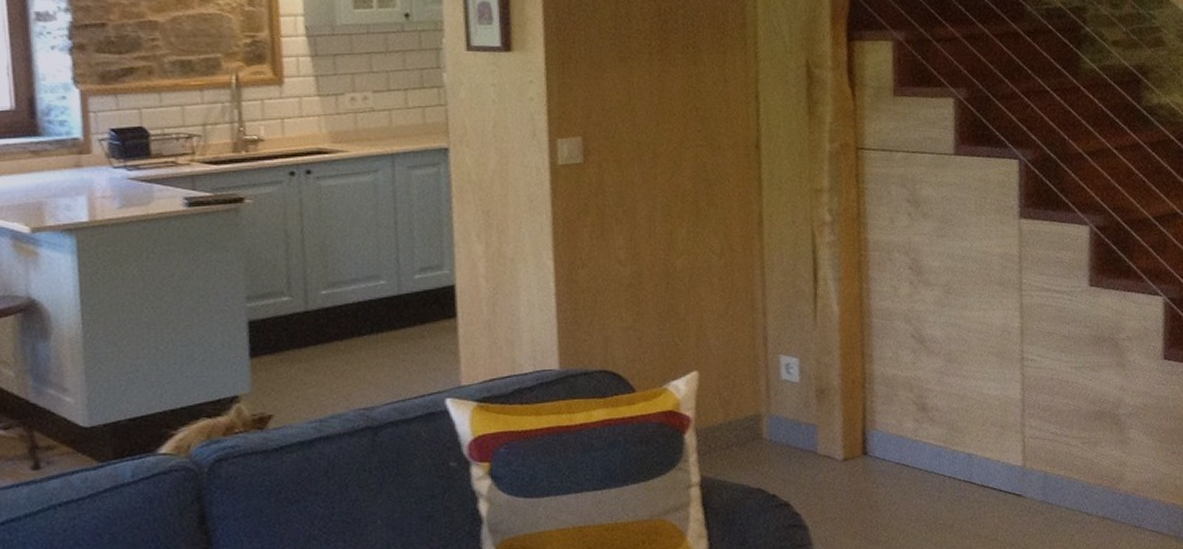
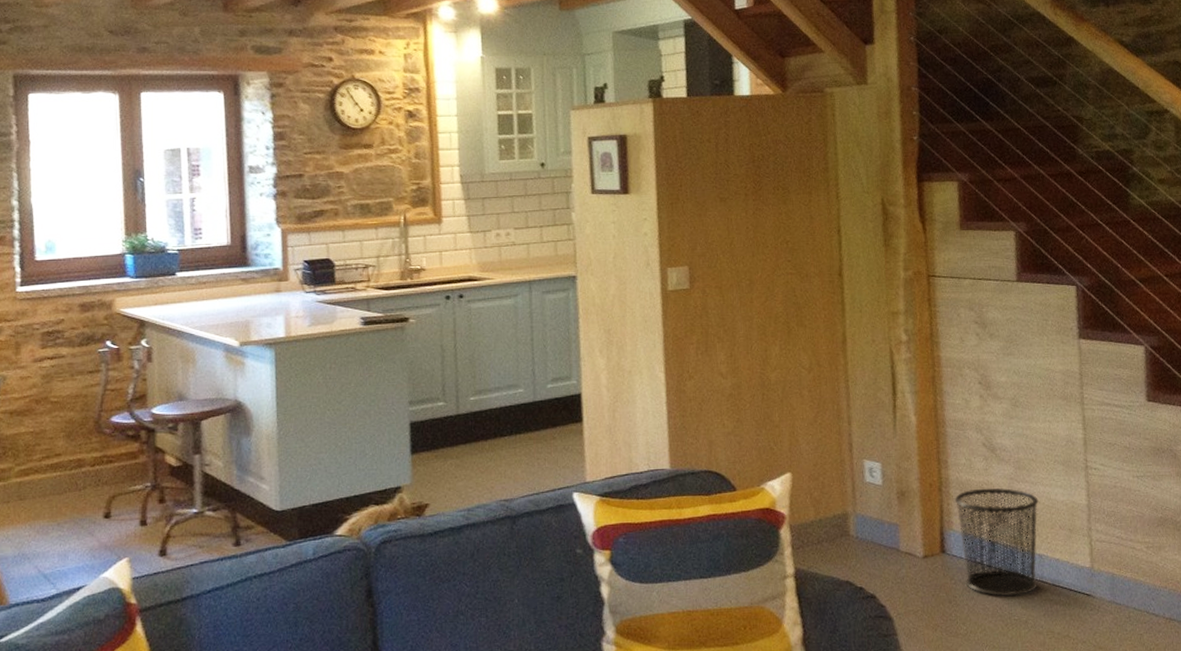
waste bin: none [879,383,970,500] -> present [954,488,1039,597]

